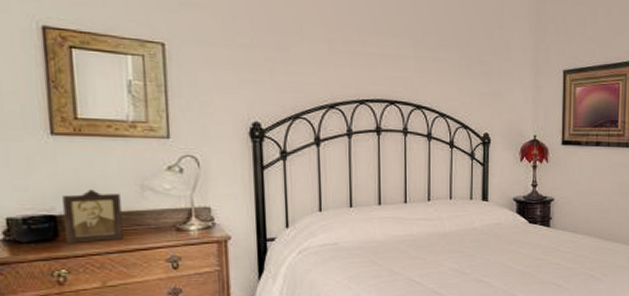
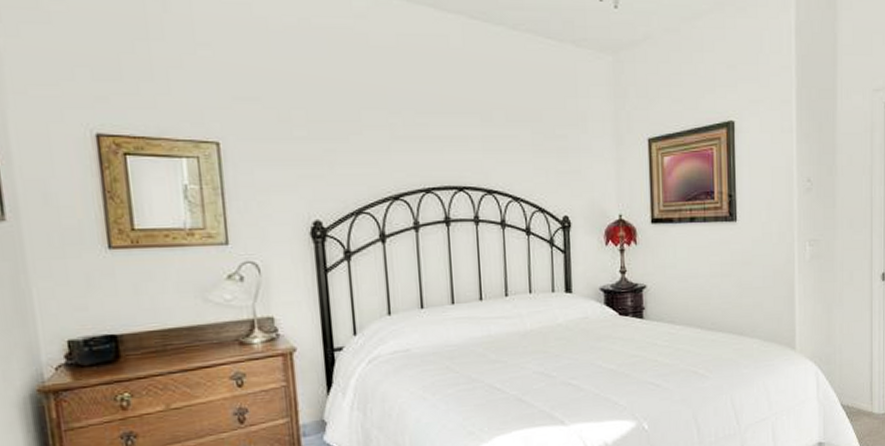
photo frame: present [62,189,124,243] -> none [122,305,186,364]

